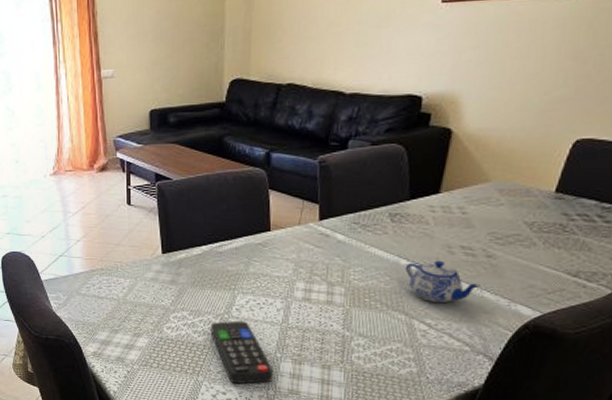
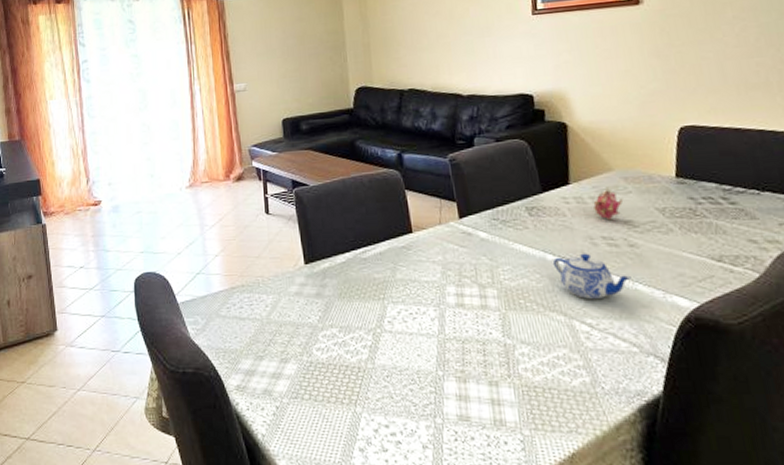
remote control: present [210,320,273,384] -> none [363,335,438,413]
fruit: none [459,198,493,231] -> present [593,187,624,221]

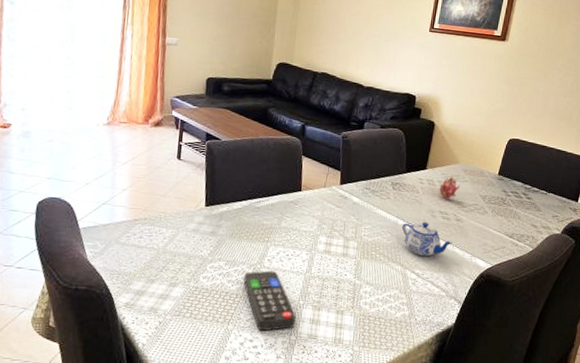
remote control: none [363,335,438,413] -> present [243,270,296,331]

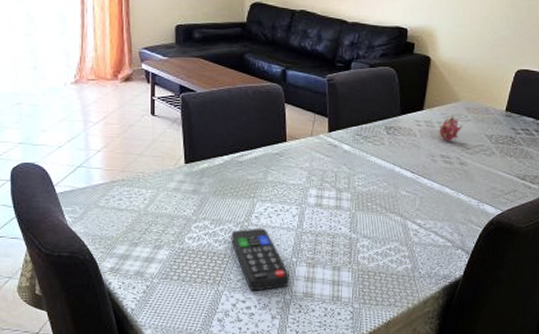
teapot: present [402,222,453,257] -> none [400,167,457,205]

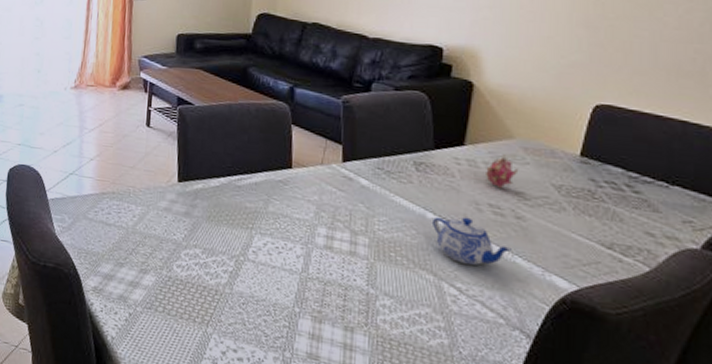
remote control: present [231,228,289,291] -> none [224,264,290,342]
teapot: none [400,167,457,205] -> present [433,216,512,266]

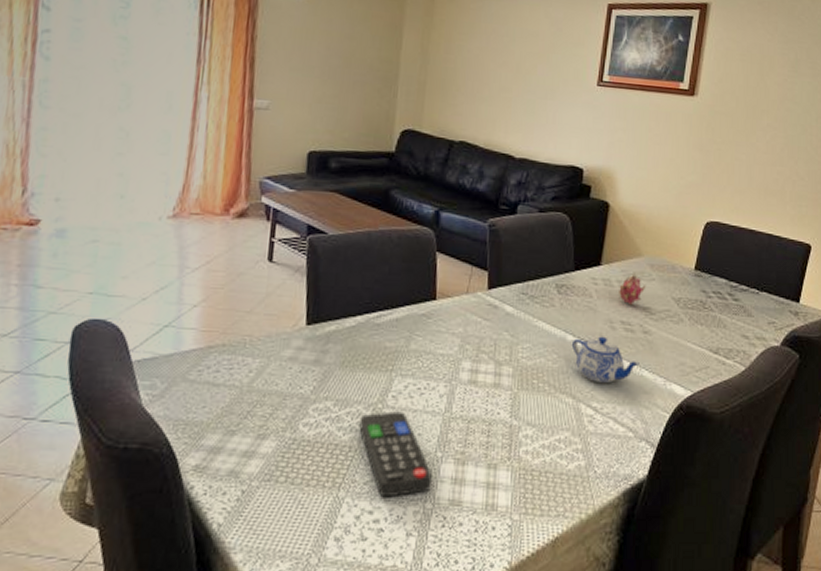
remote control: none [224,264,290,342] -> present [359,411,432,498]

